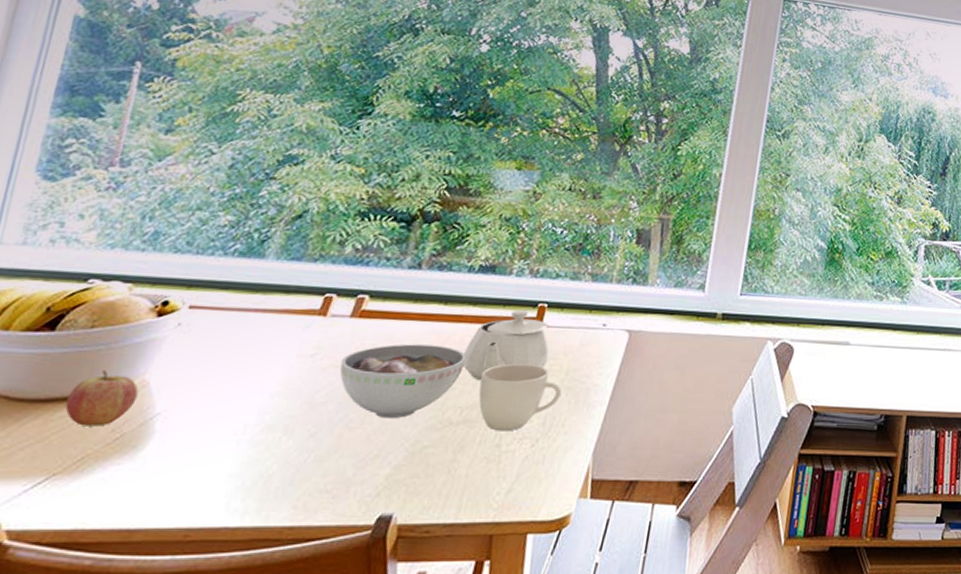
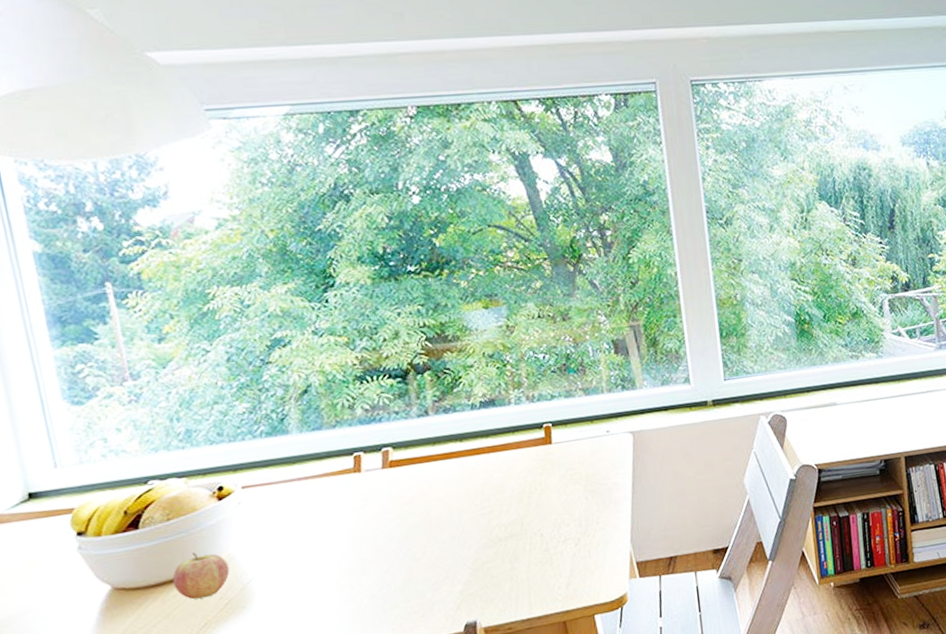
bowl: present [339,344,467,419] -> none [387,477,496,547]
teapot: present [462,310,549,381] -> none [491,433,566,501]
cup: present [478,364,562,432] -> none [512,477,588,538]

